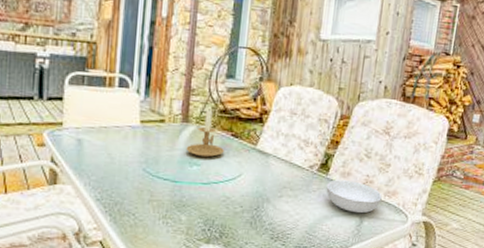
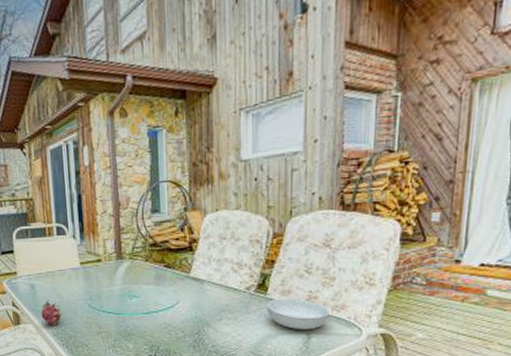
fruit: none [85,158,111,189] -> present [41,299,63,326]
candle holder: present [185,109,224,158] -> none [123,244,159,290]

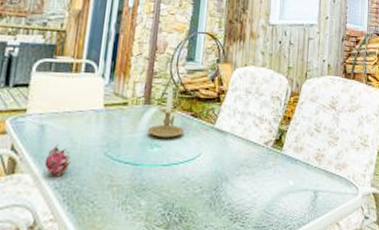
candle holder: none [123,244,159,290] -> present [147,90,184,139]
serving bowl: present [266,298,329,330] -> none [281,155,333,188]

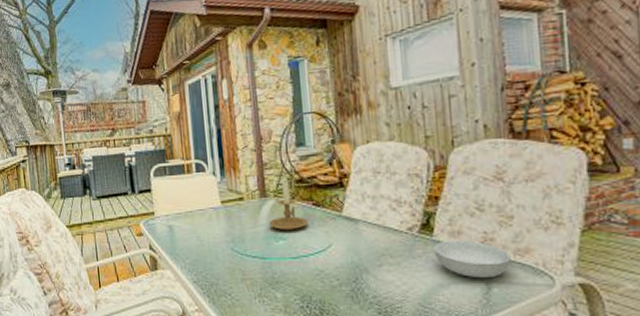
fruit: present [44,144,72,176] -> none [179,242,203,271]
serving bowl: none [281,155,333,188] -> present [433,240,511,279]

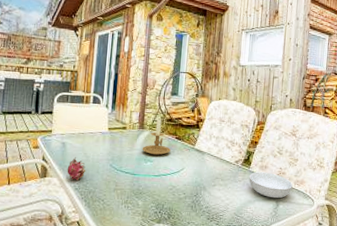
fruit: none [179,242,203,271] -> present [67,157,86,181]

